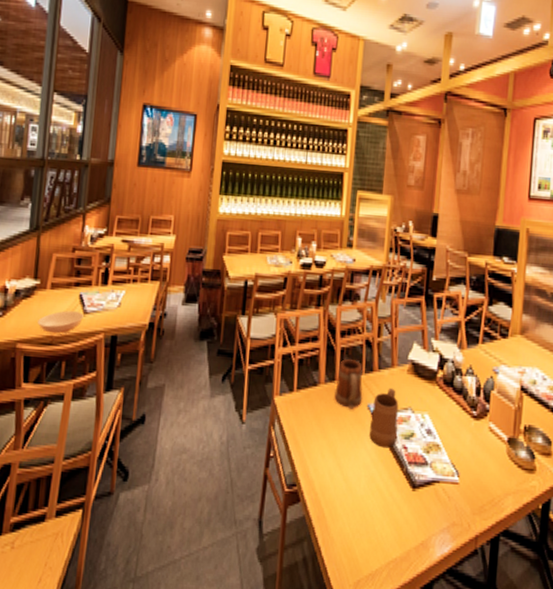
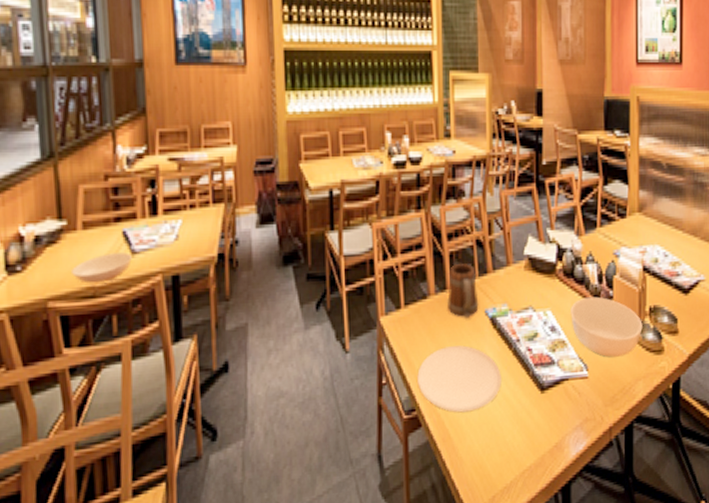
plate: none [301,432,377,496] -> present [417,345,501,413]
beer mug: present [369,387,399,448] -> none [490,288,520,354]
bowl: none [446,407,516,469] -> present [570,296,643,358]

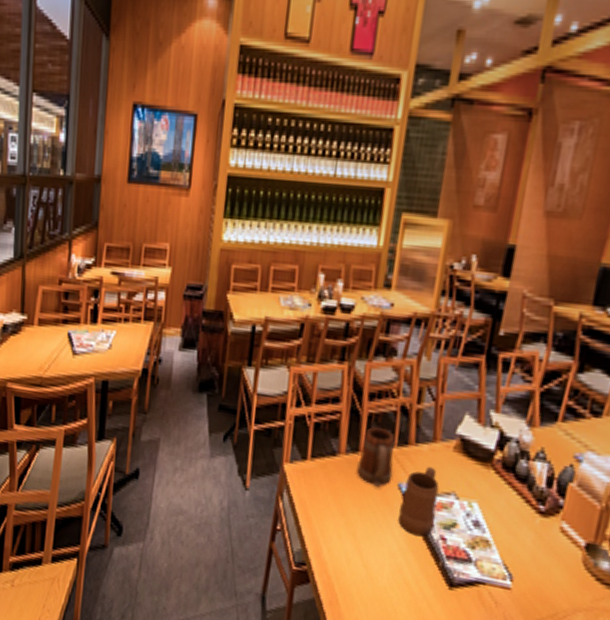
bowl: present [72,252,132,284] -> none [26,350,73,376]
plate: present [417,345,501,413] -> none [312,510,406,585]
beer mug: none [490,288,520,354] -> present [398,466,439,537]
bowl: present [570,296,643,358] -> none [501,498,598,579]

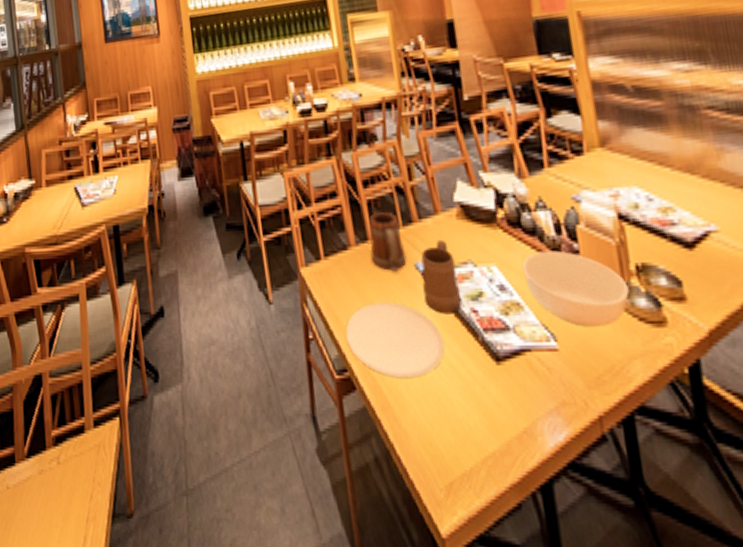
plate: none [312,510,406,585] -> present [345,302,445,379]
bowl: none [501,498,598,579] -> present [522,250,629,327]

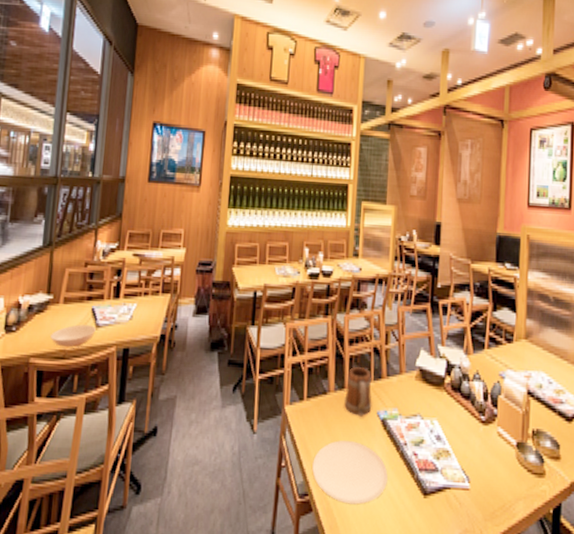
bowl: none [40,205,82,233] -> present [50,324,96,348]
beer mug: present [421,239,462,315] -> none [380,394,408,455]
bowl: present [522,250,629,327] -> none [456,412,525,474]

